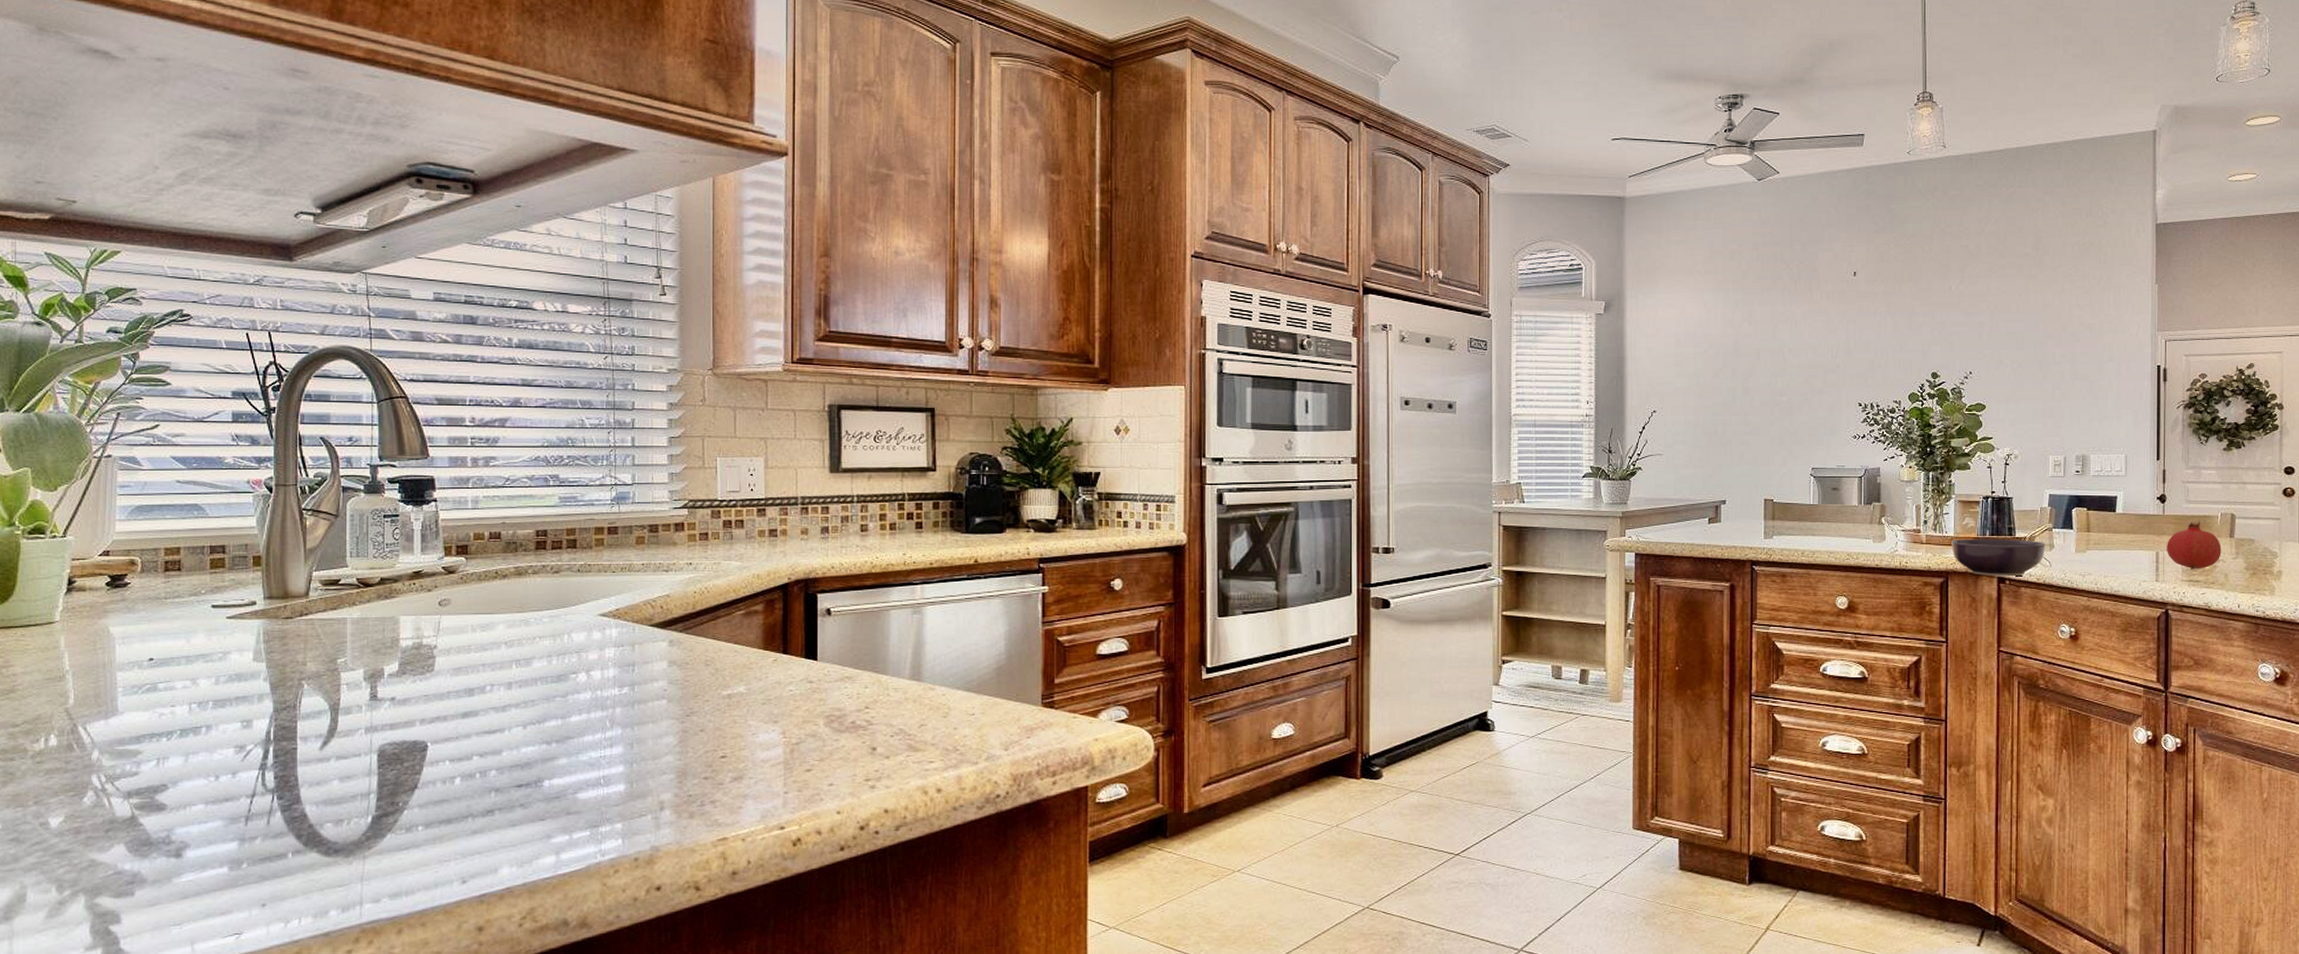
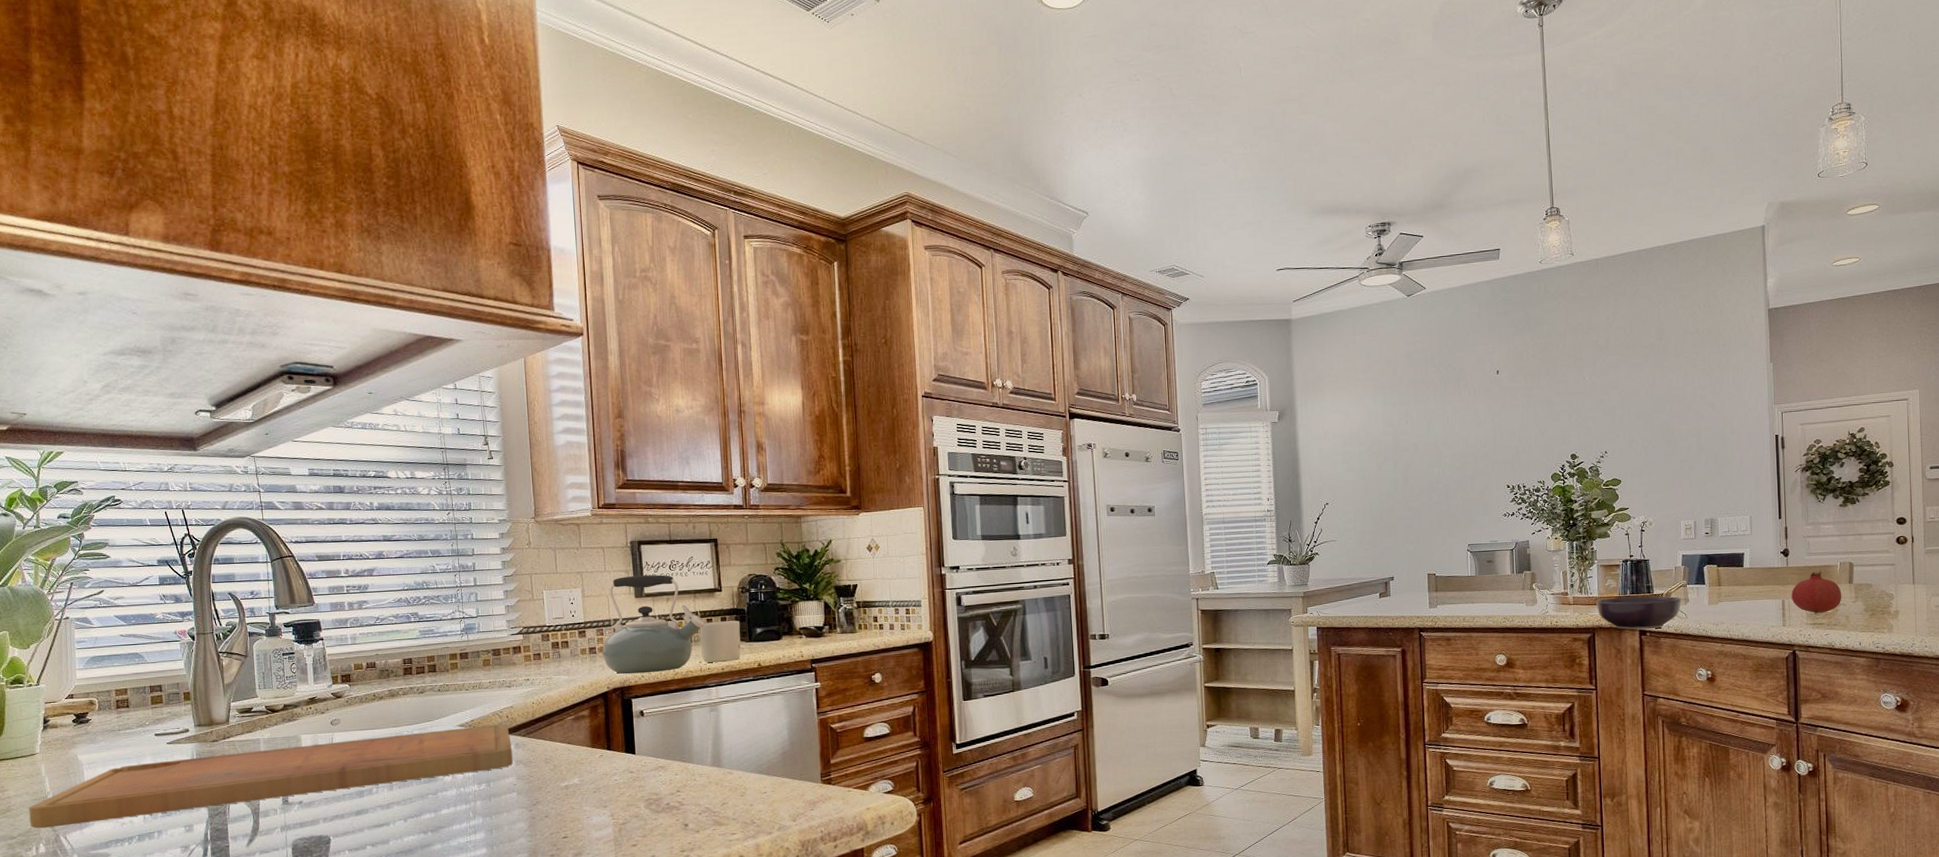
cutting board: none [40,615,665,716] -> present [29,723,513,829]
kettle: none [785,445,913,564] -> present [602,574,705,675]
mug: none [906,507,956,556] -> present [699,620,741,663]

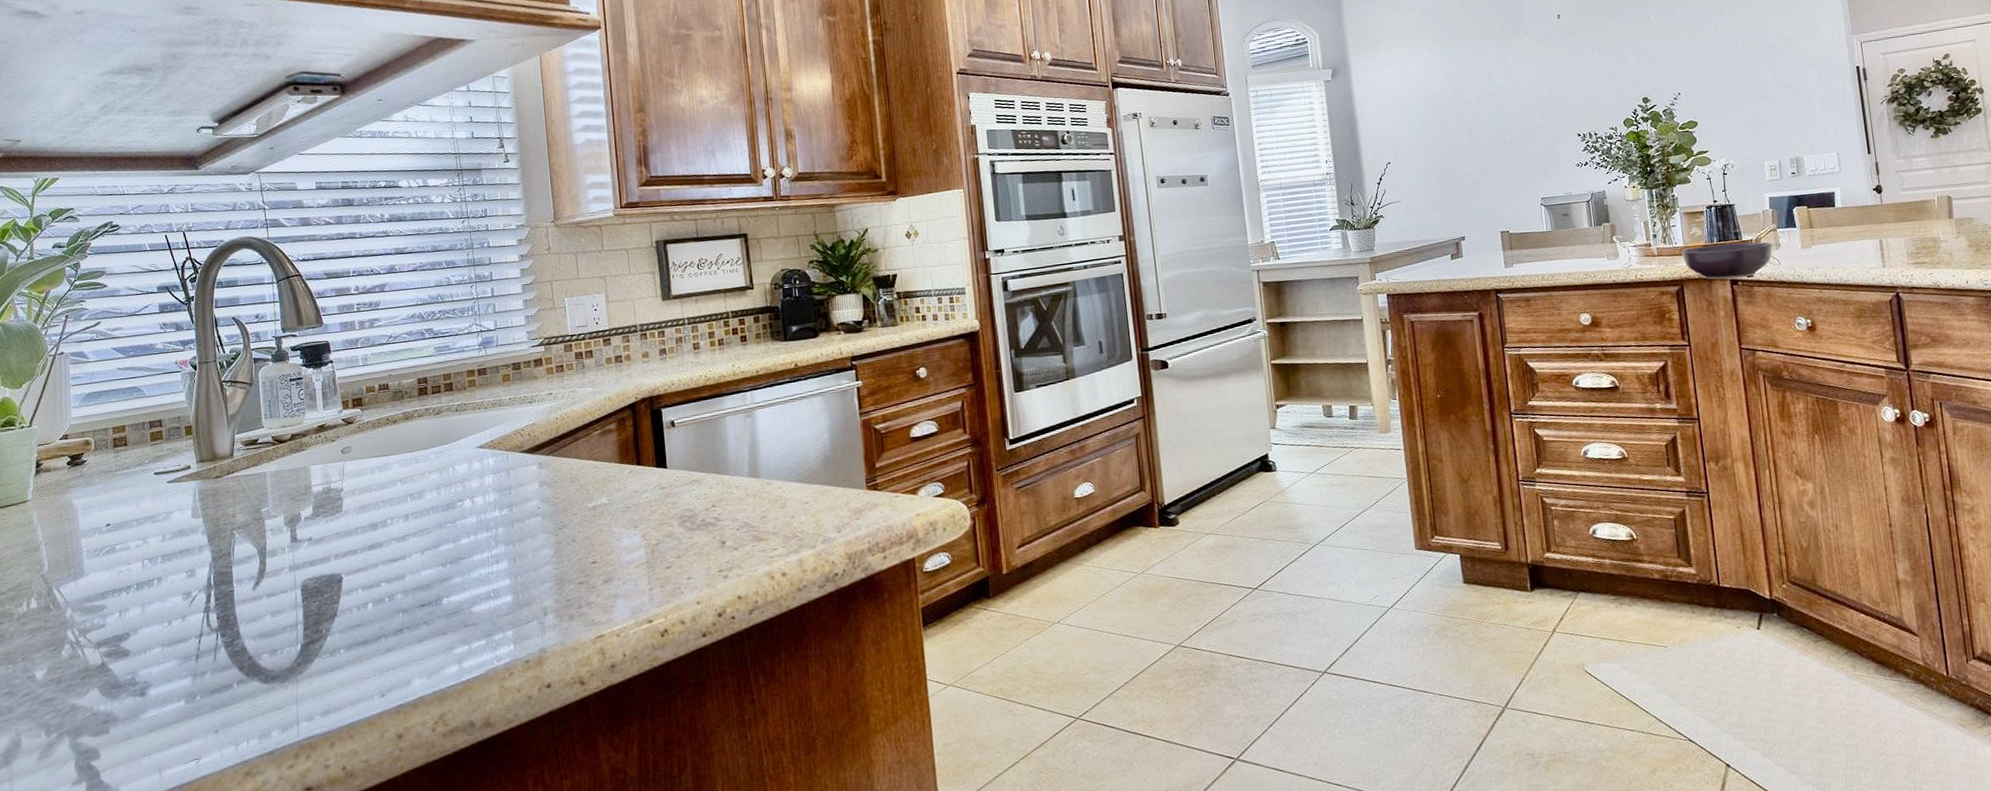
cutting board: present [29,723,513,829] -> none [20,442,536,582]
kettle: present [602,574,705,675] -> none [629,274,737,383]
mug: present [699,620,741,663] -> none [731,319,776,366]
fruit: present [1791,571,1842,614] -> none [1889,207,1943,252]

